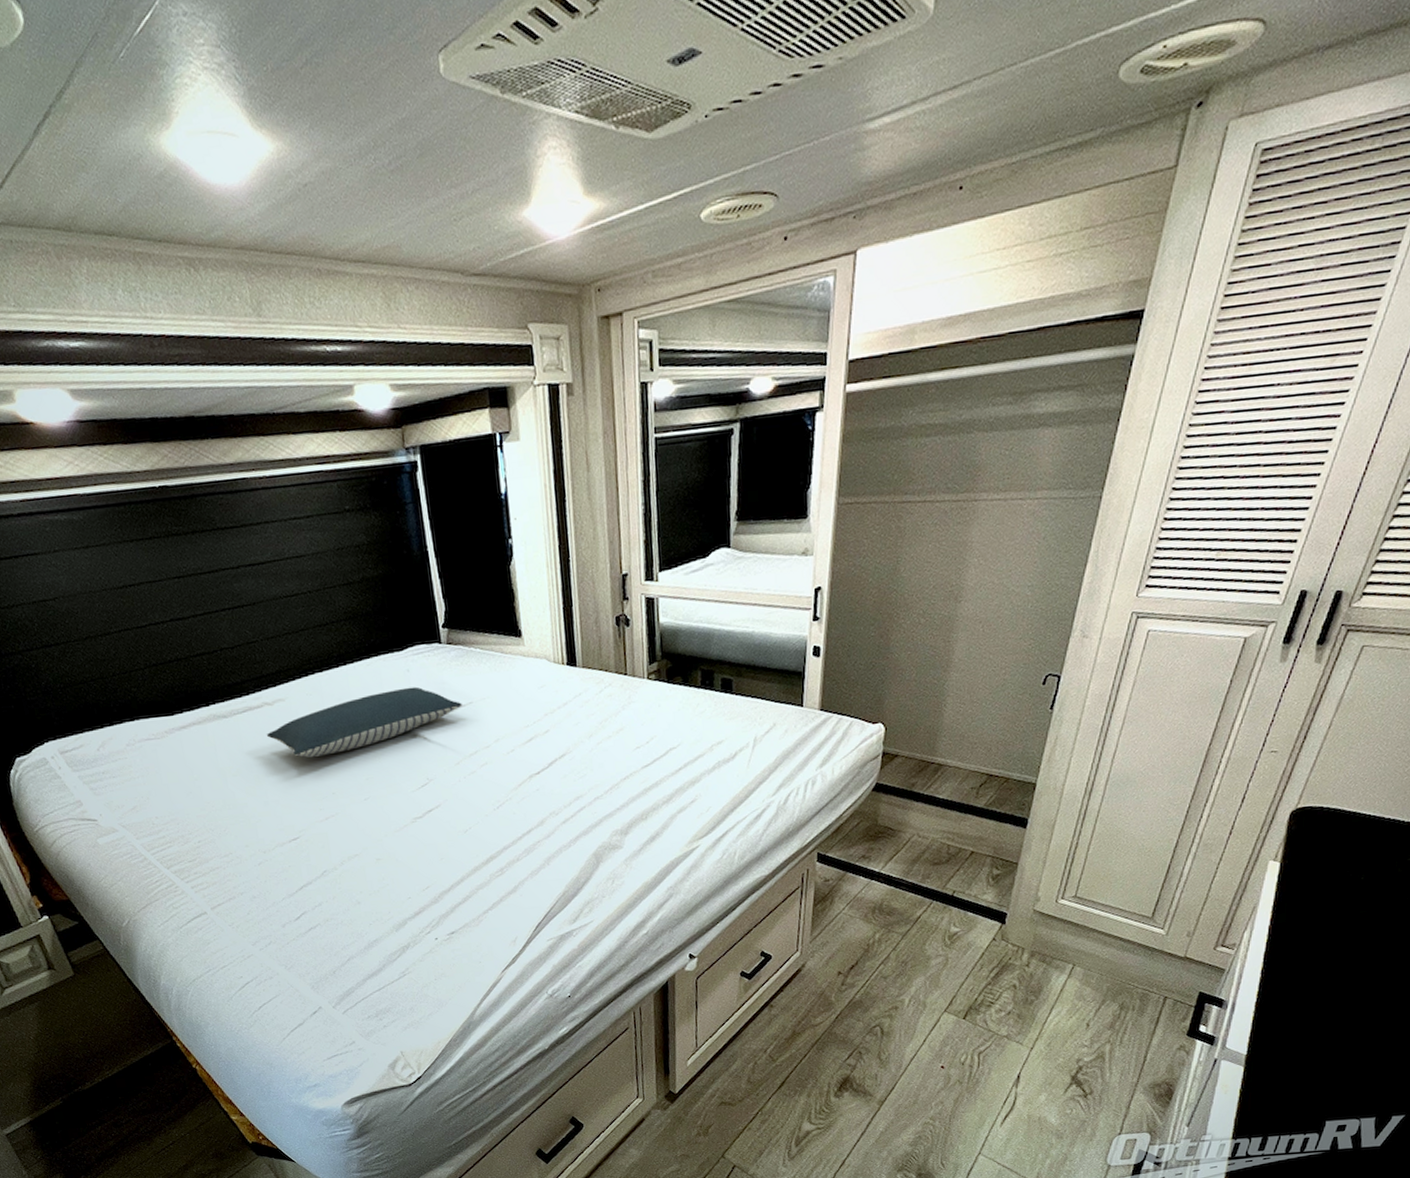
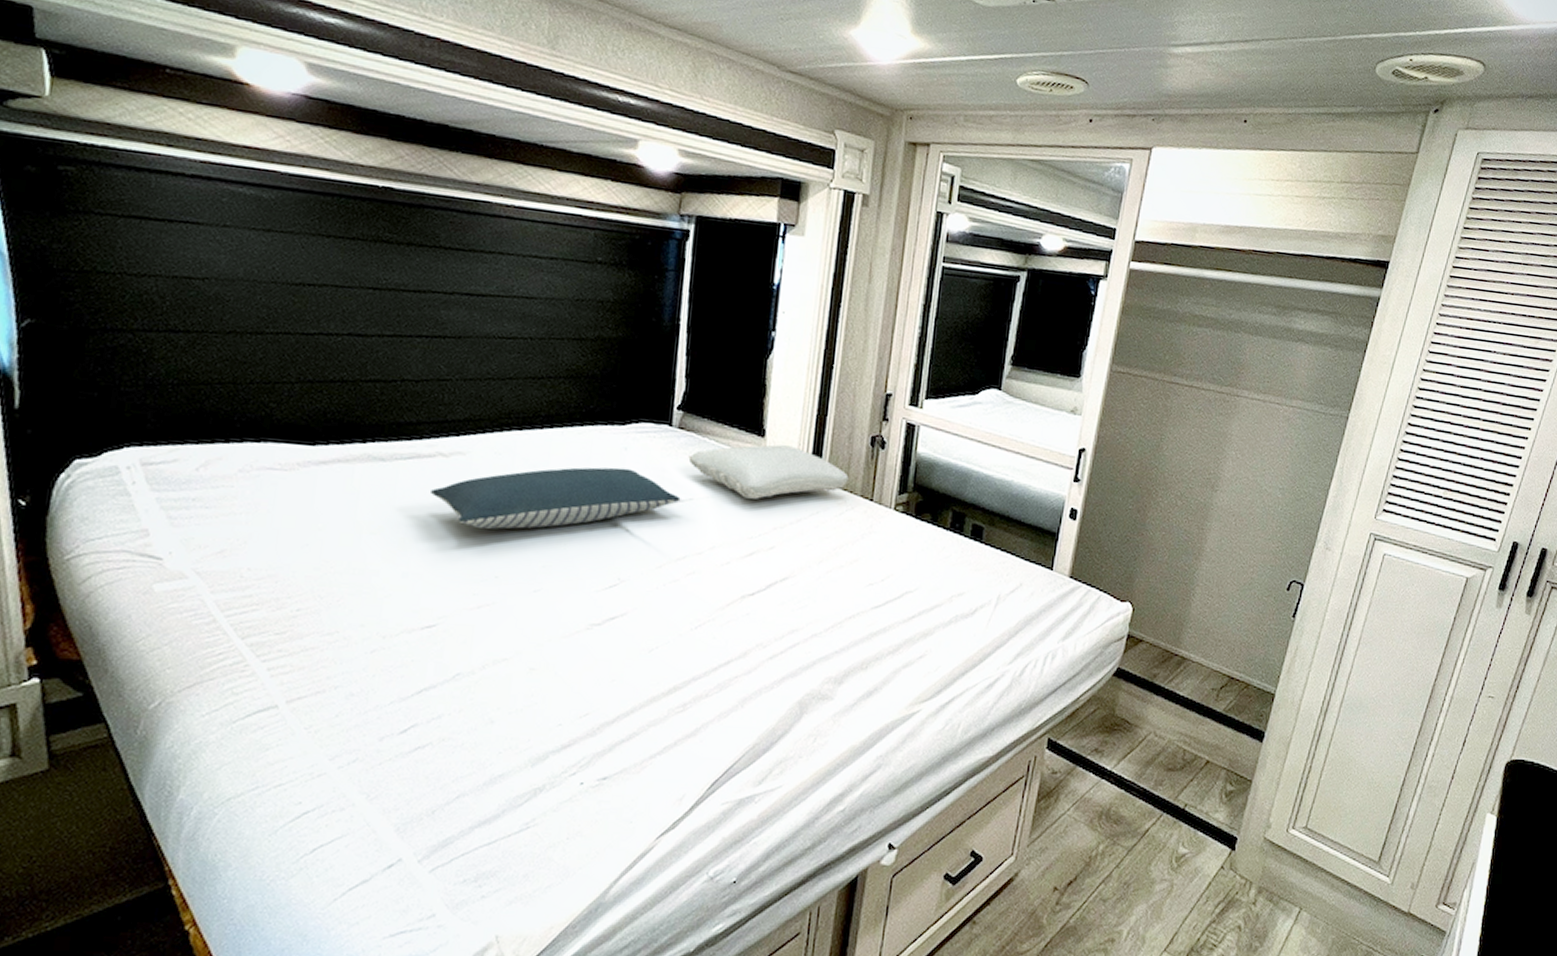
pillow: none [461,640,602,693] -> present [688,444,849,499]

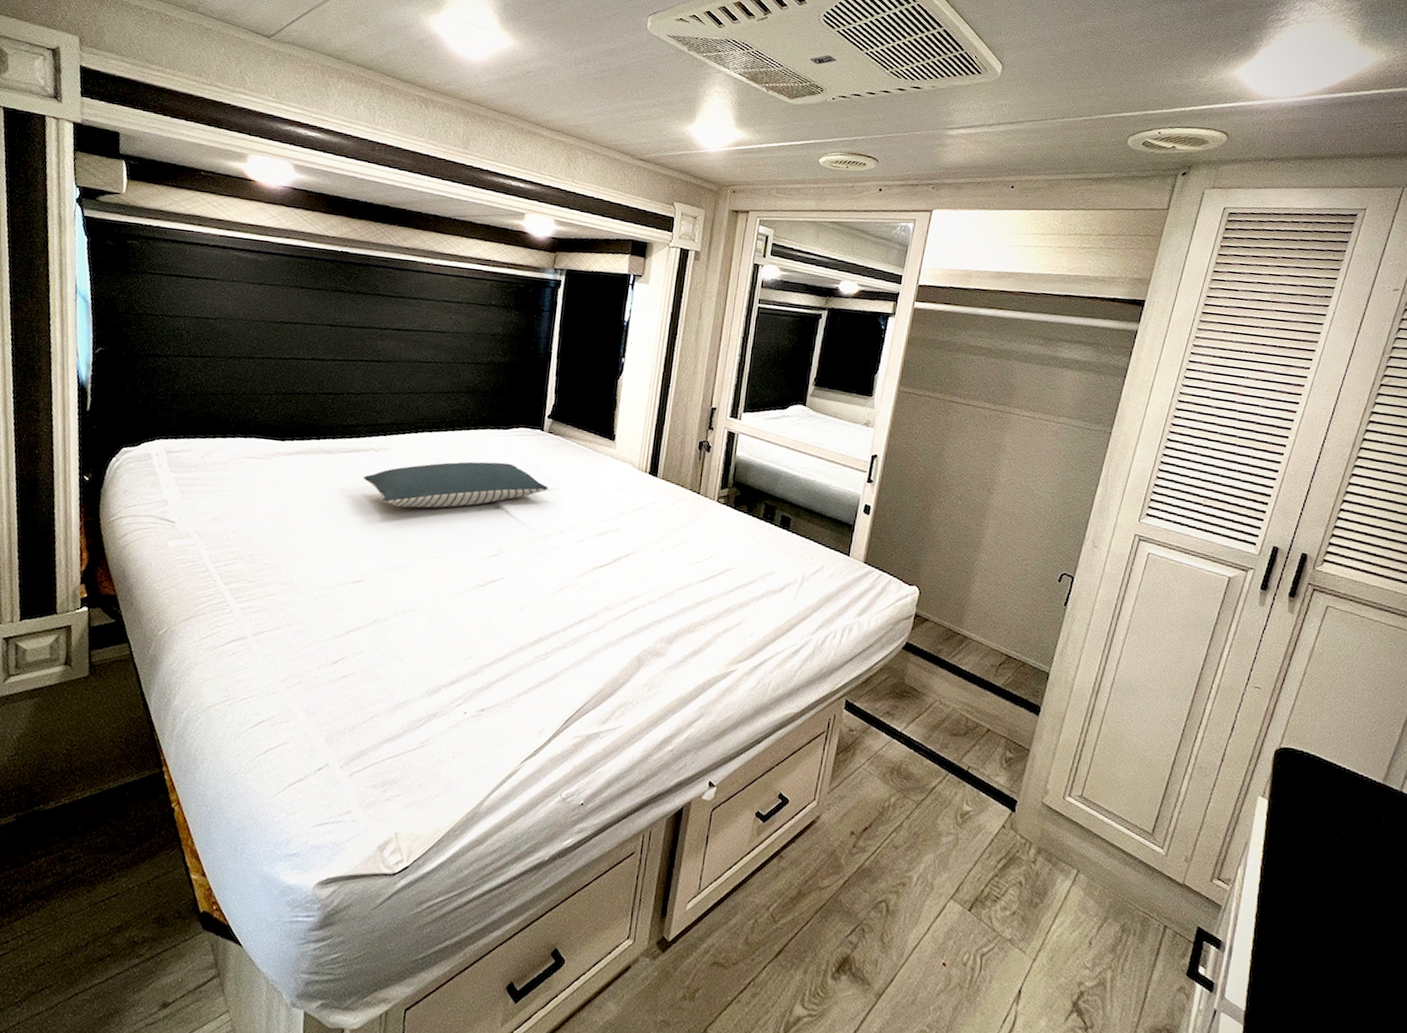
pillow: present [688,444,849,499] -> none [555,447,681,490]

